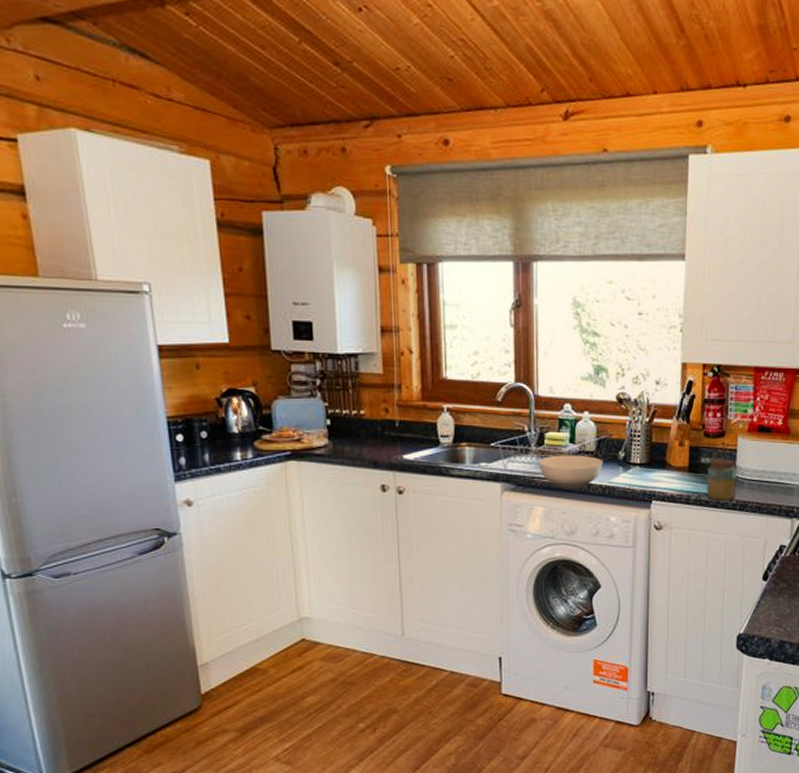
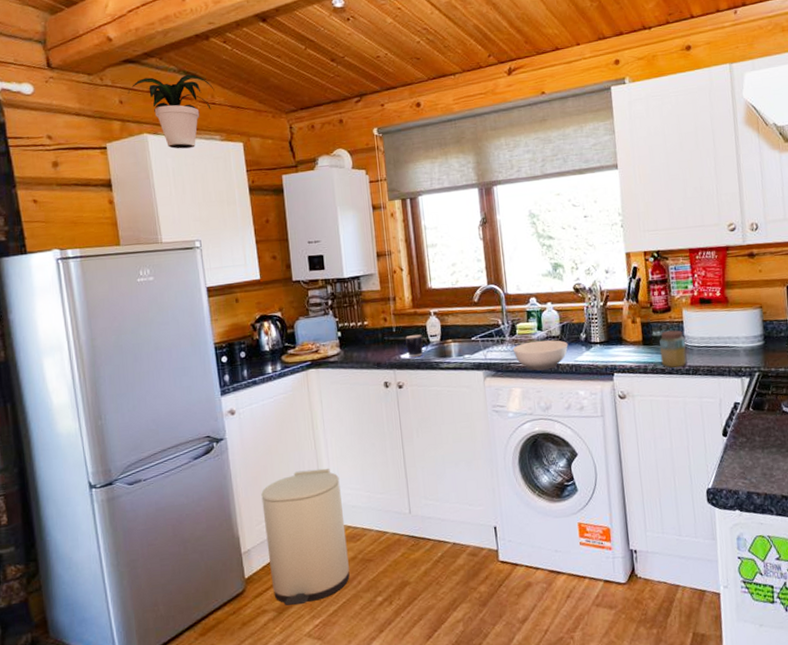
potted plant: none [46,48,172,157] -> present [127,74,215,149]
pedal bin: none [223,578,328,727] -> present [261,468,350,606]
mug: none [410,433,437,459] -> present [405,334,428,357]

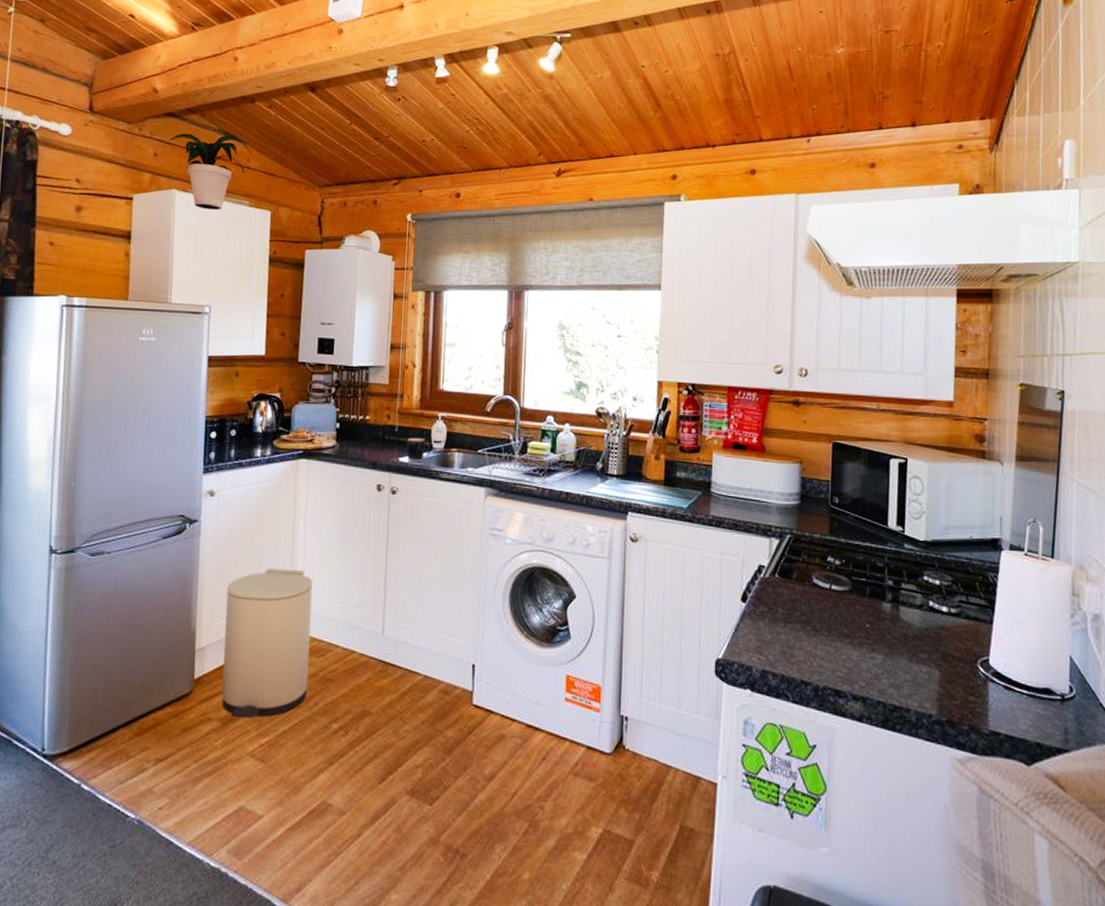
bowl: present [512,340,568,371] -> none [520,463,582,497]
peanut butter: present [659,330,687,369] -> none [682,473,712,517]

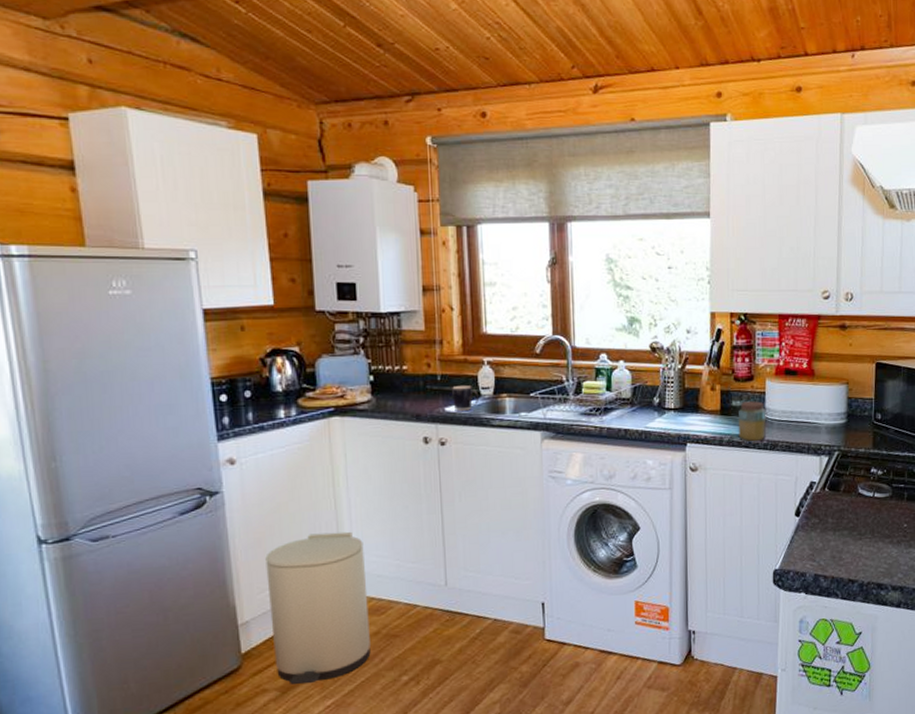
potted plant: present [164,133,251,210] -> none [99,34,221,133]
peanut butter: none [682,473,712,517] -> present [738,401,766,442]

